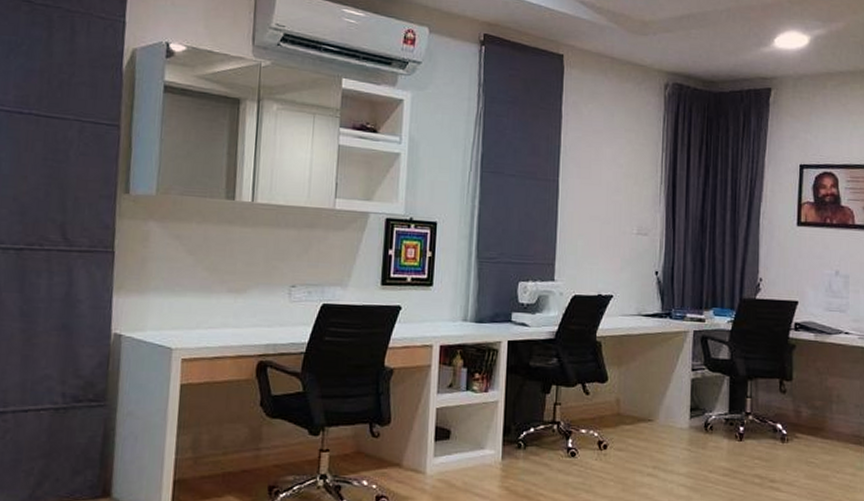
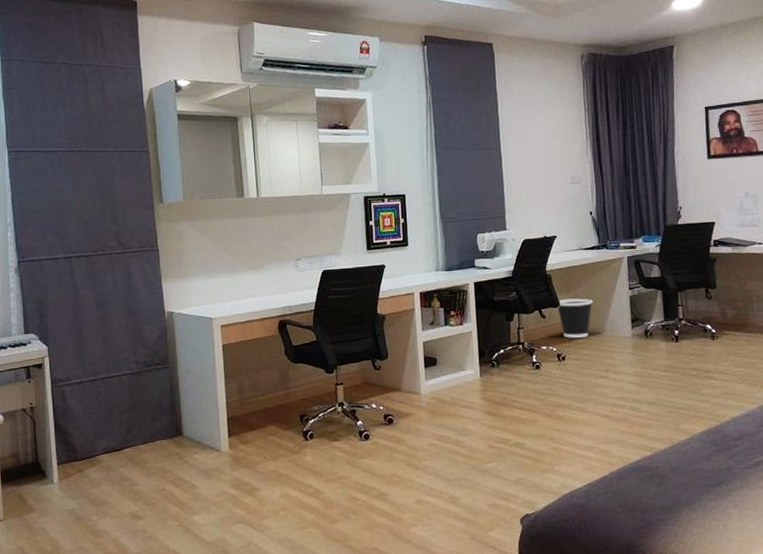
wastebasket: none [604,374,648,424] -> present [557,298,593,339]

